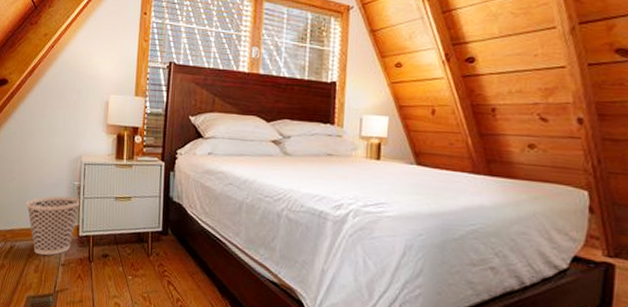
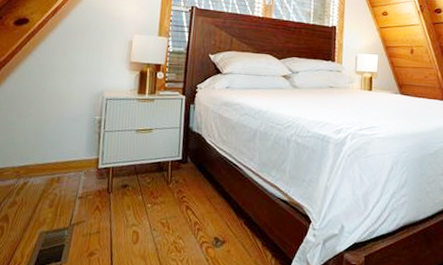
wastebasket: present [26,196,81,256] -> none [42,130,102,190]

